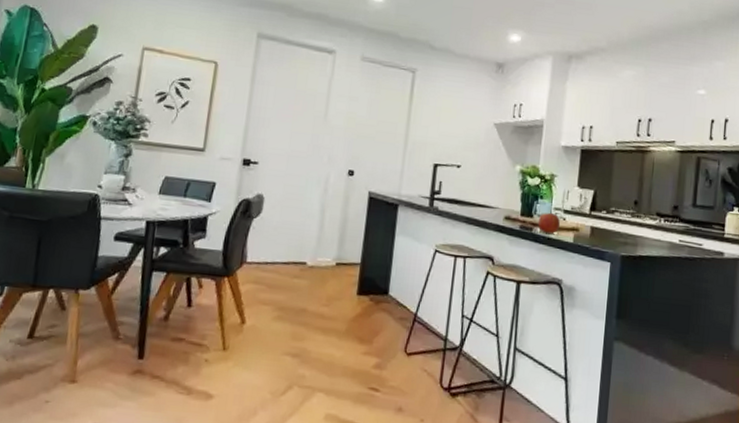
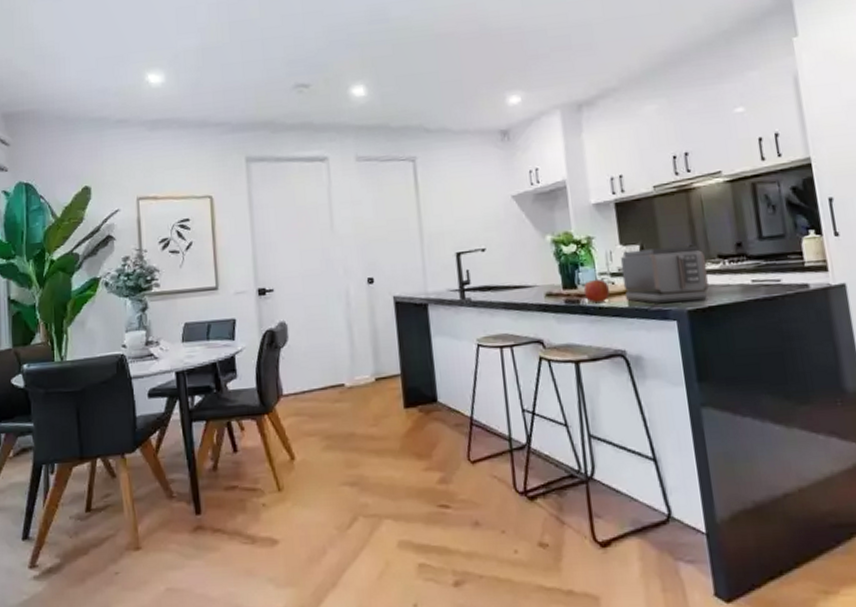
toaster: none [572,193,646,250] -> present [620,245,709,304]

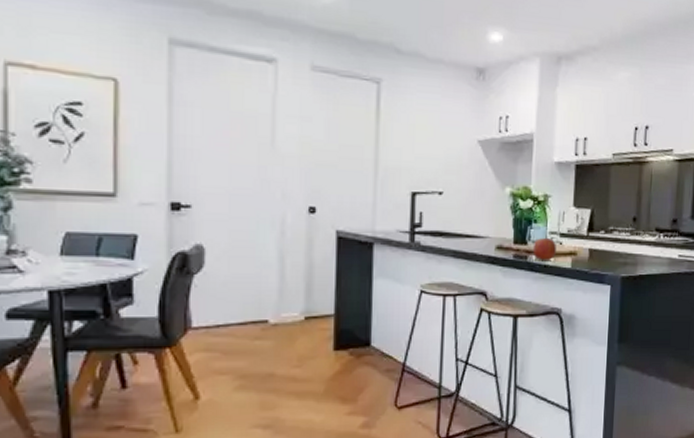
toaster: present [620,245,709,304] -> none [570,213,645,269]

